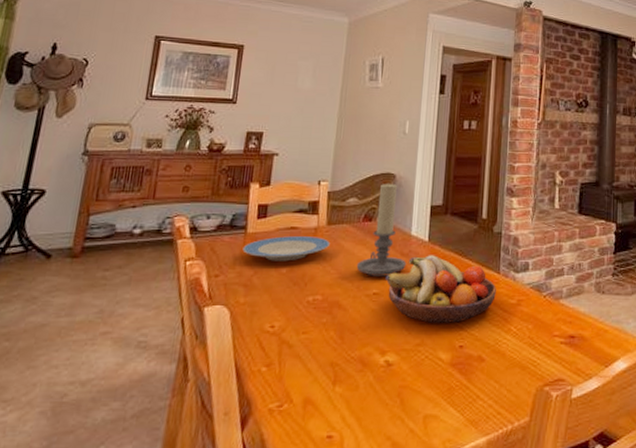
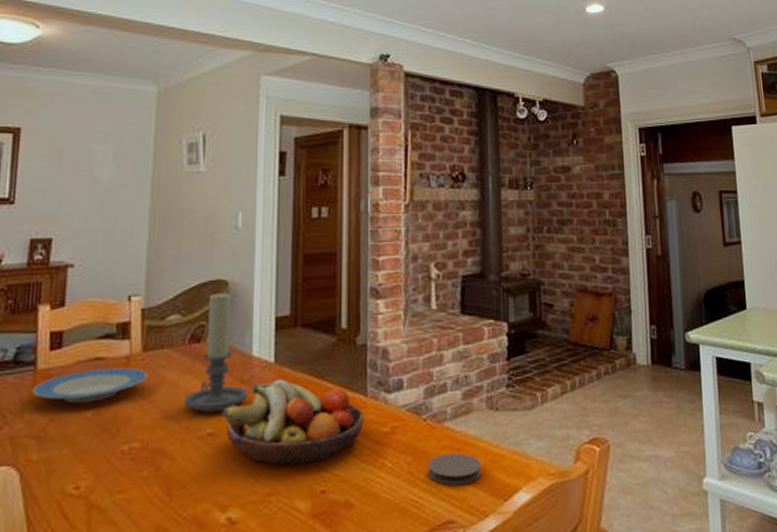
coaster: none [545,324,589,350] -> present [428,452,482,485]

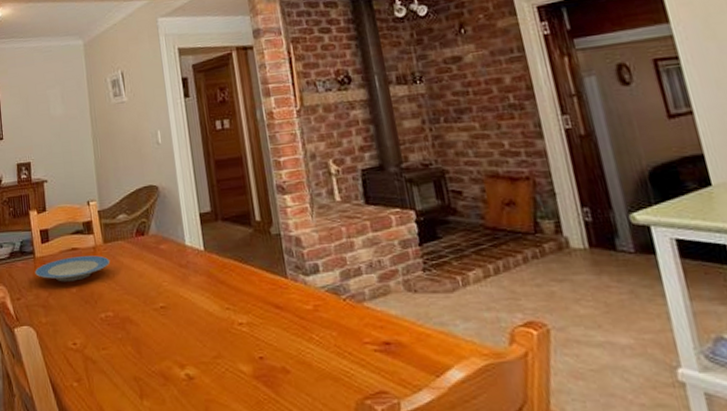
candle holder: present [183,292,248,413] -> none [138,195,187,290]
fruit bowl: present [221,379,364,466] -> none [169,264,288,335]
coaster: present [428,452,482,485] -> none [353,329,409,359]

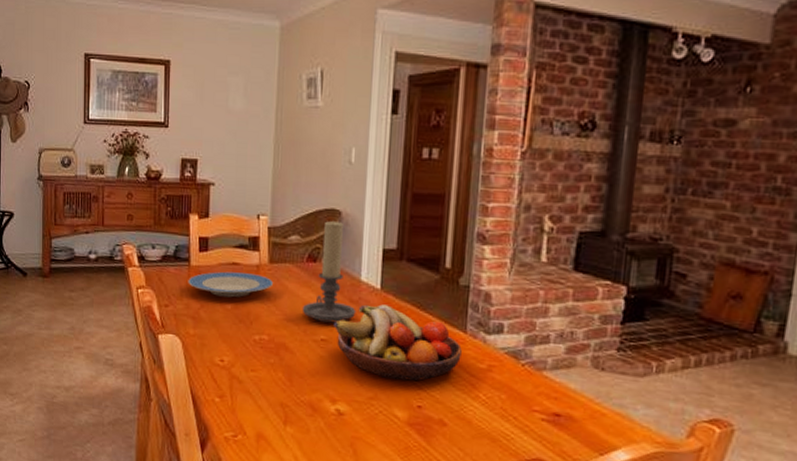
candle holder: none [138,195,187,290] -> present [302,220,356,323]
fruit bowl: none [169,264,288,335] -> present [333,304,462,382]

